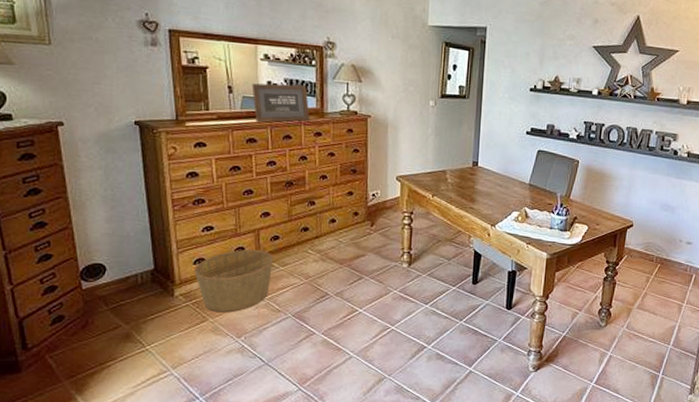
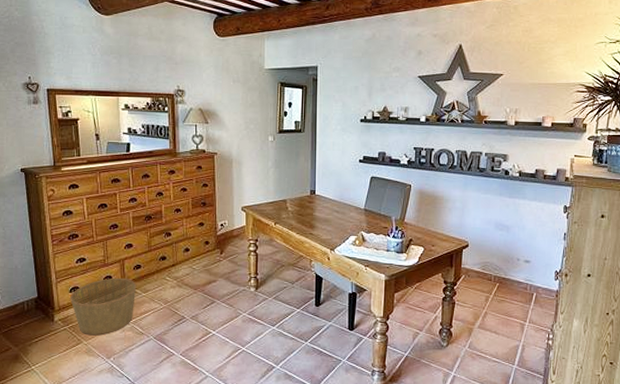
picture frame: present [251,83,310,123] -> none [115,129,165,164]

